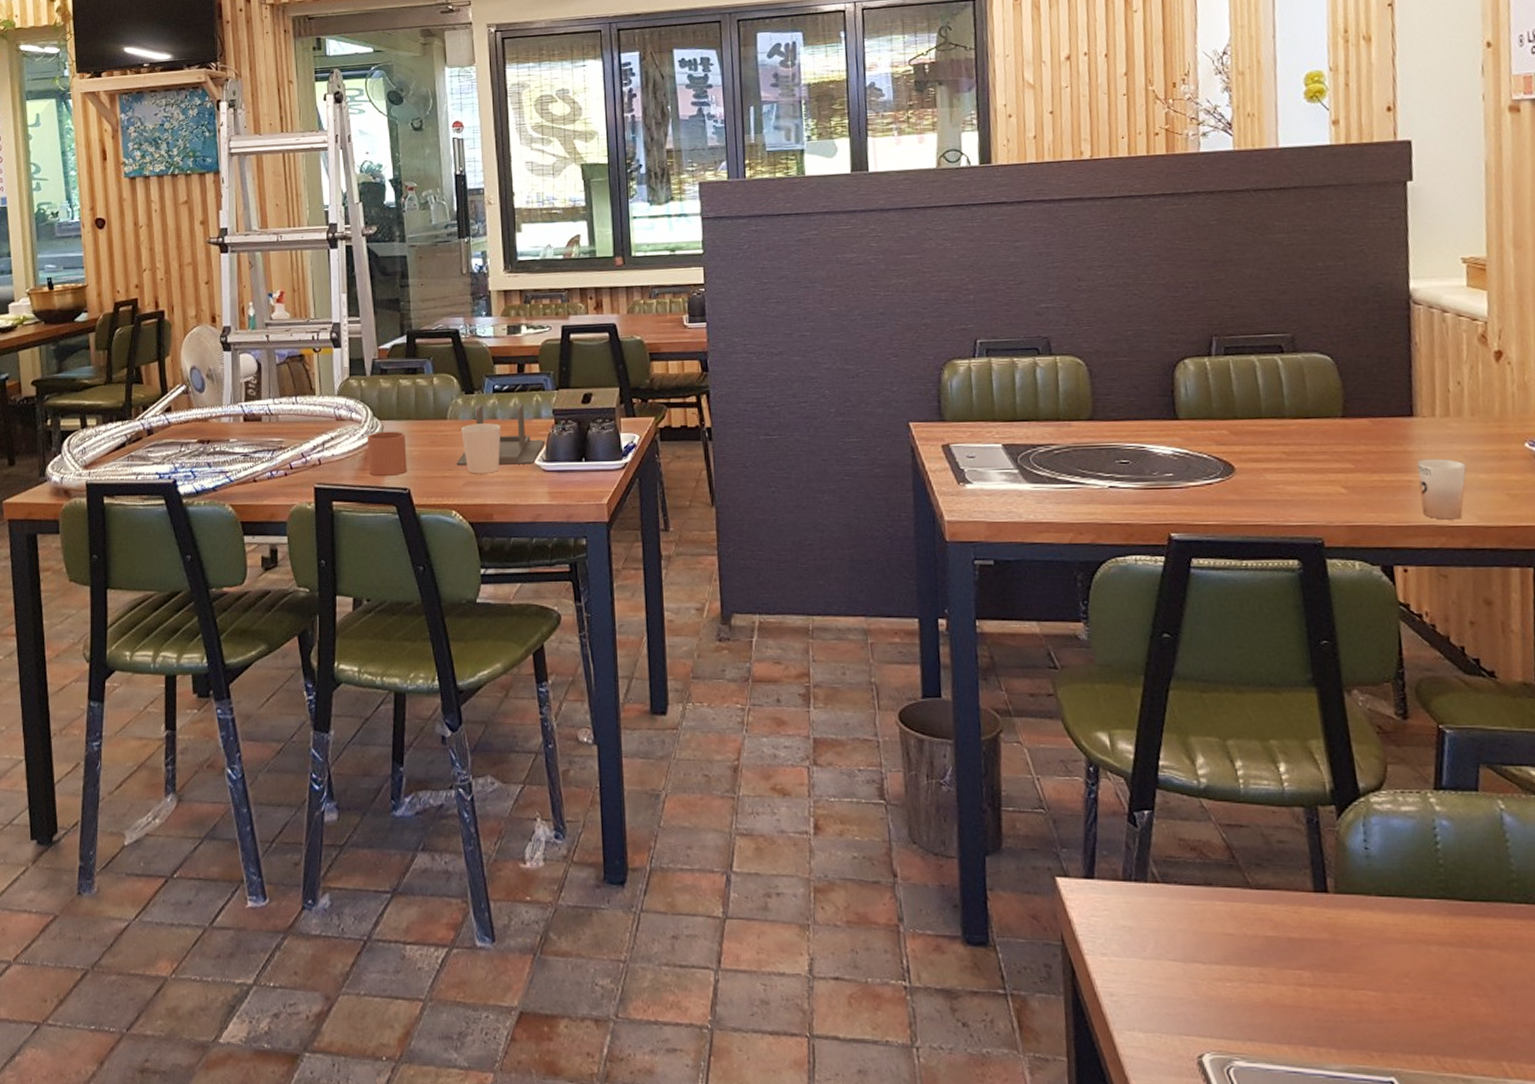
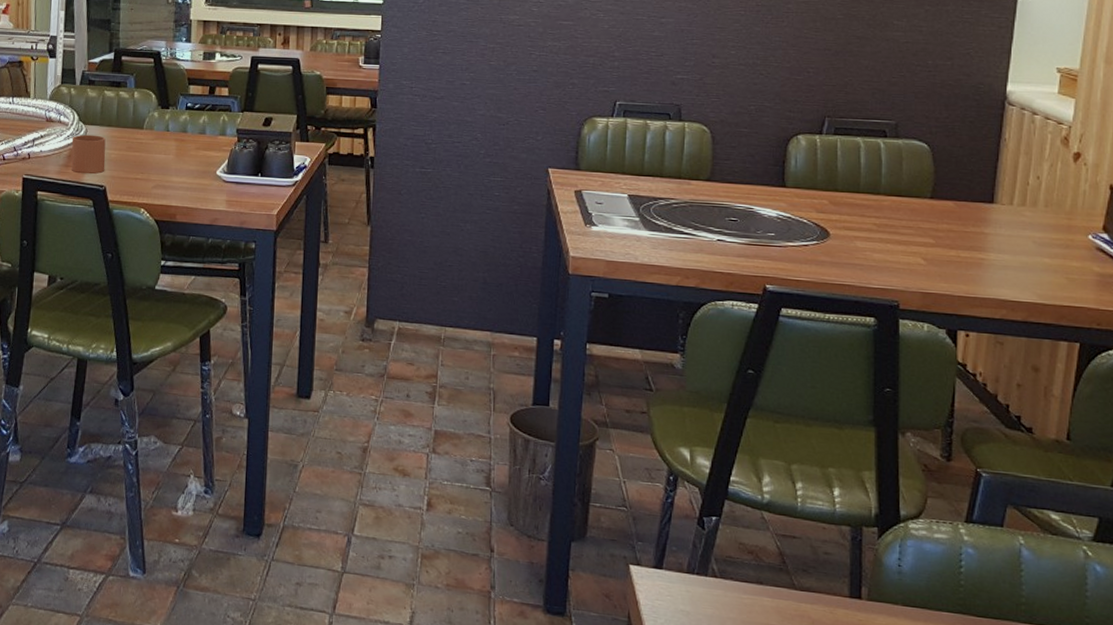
napkin holder: present [456,403,545,465] -> none [148,119,227,175]
dixie cup: present [461,423,501,474] -> none [155,135,190,180]
cup: present [1416,458,1467,520] -> none [990,241,1034,296]

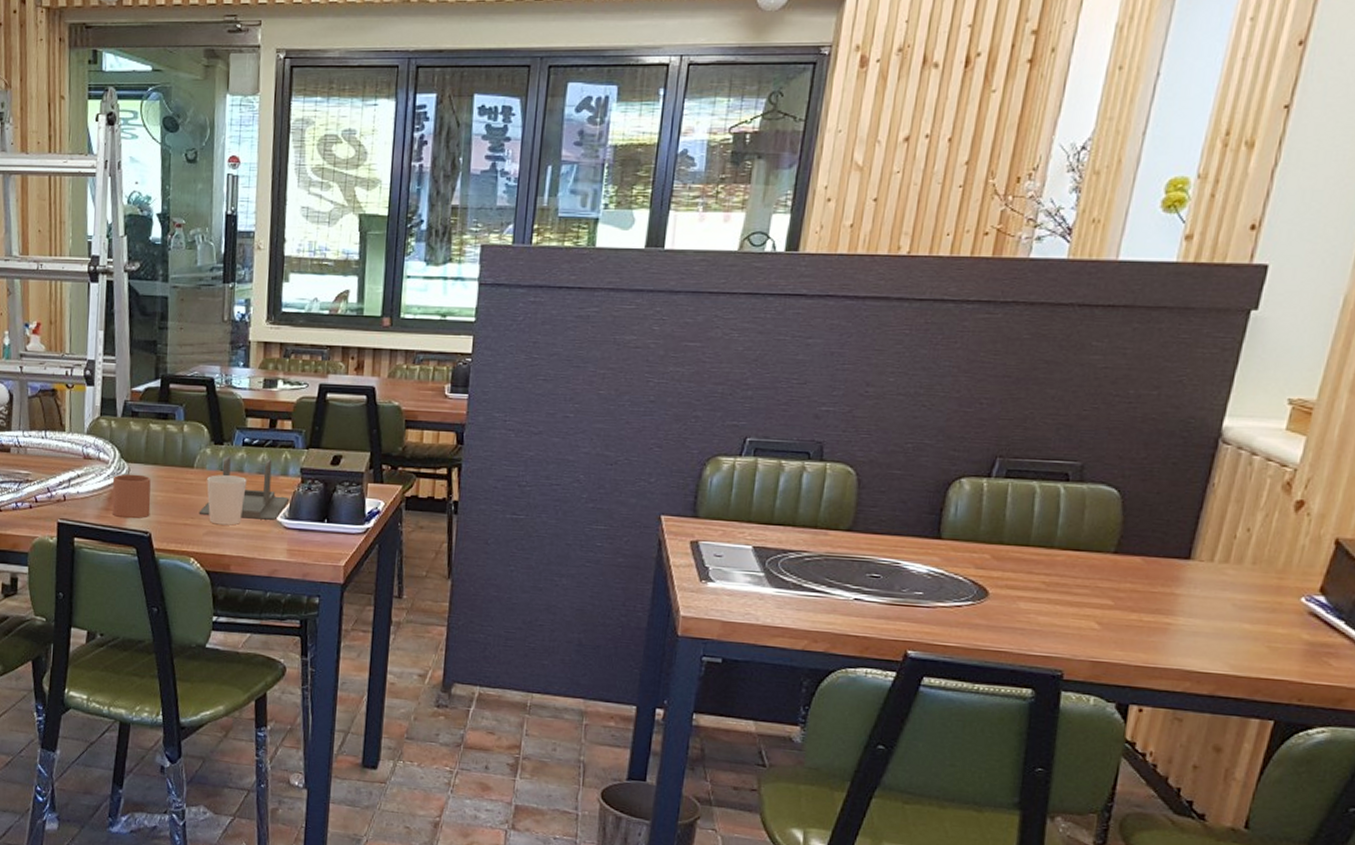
napkin holder: none [148,119,227,175] -> present [198,456,289,520]
dixie cup: none [155,135,190,180] -> present [207,475,247,526]

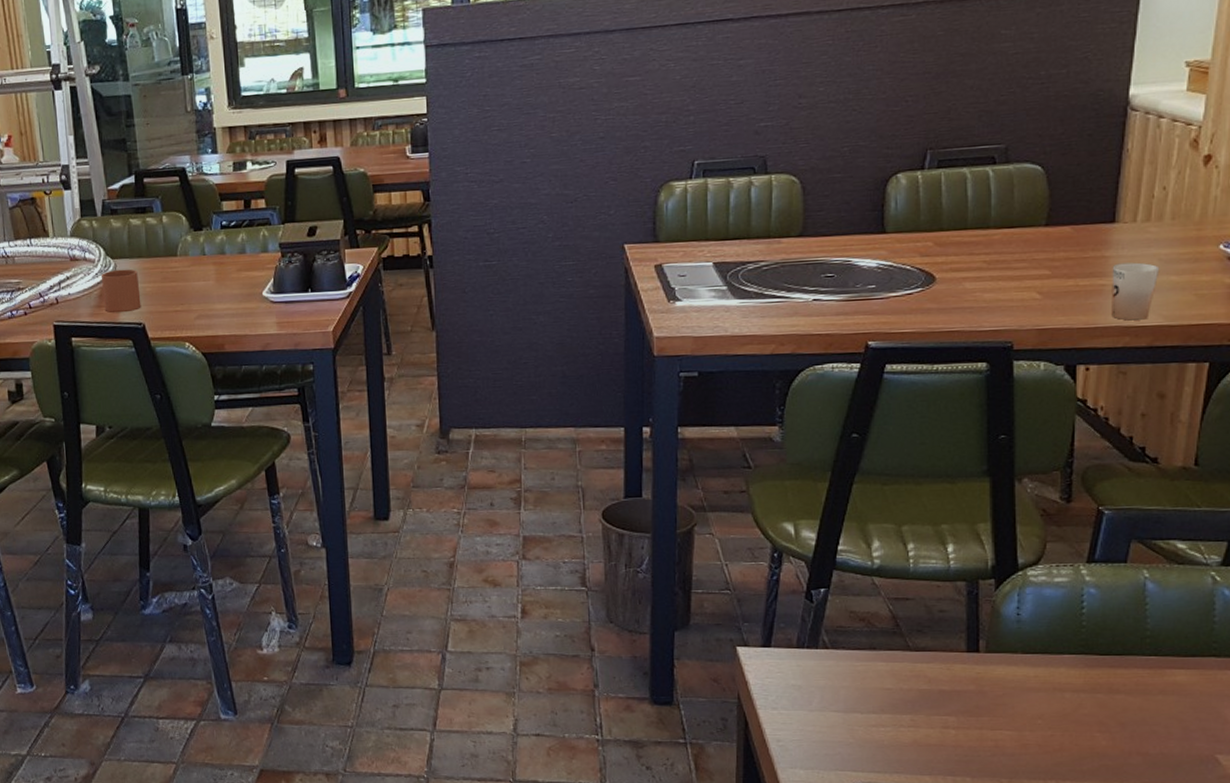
napkin holder: present [198,456,289,520] -> none [187,238,272,300]
dixie cup: present [207,475,247,526] -> none [191,258,230,308]
cup: none [1174,603,1233,666] -> present [1111,262,1160,321]

